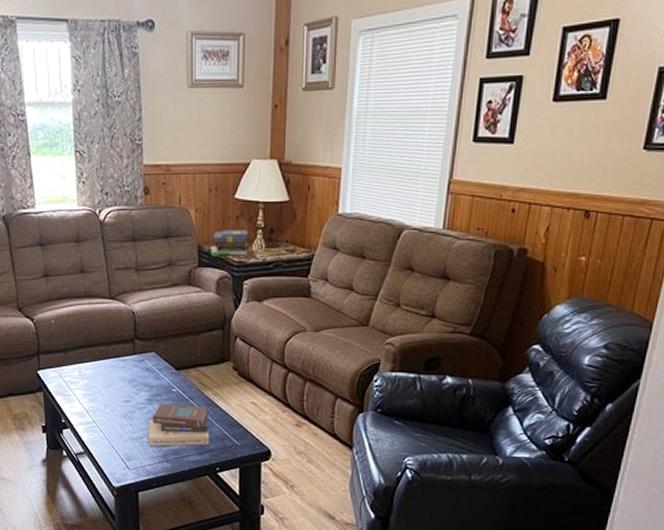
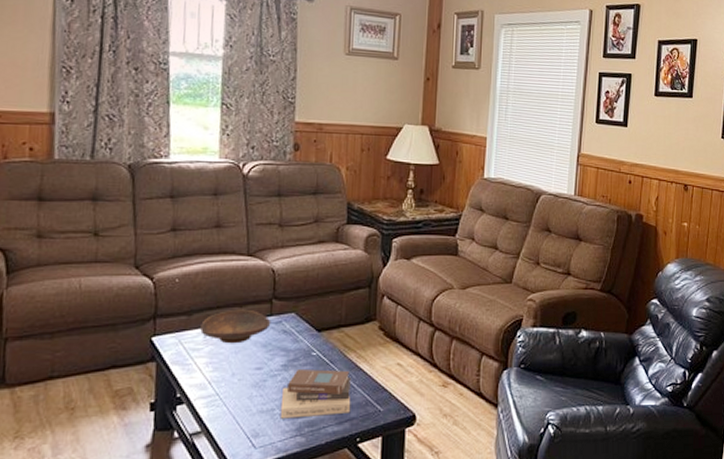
decorative bowl: none [76,348,135,379] -> present [200,309,271,344]
books: present [210,230,249,257] -> none [359,189,399,215]

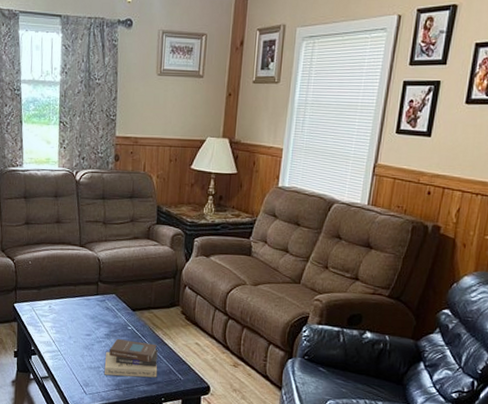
decorative bowl: present [200,309,271,344] -> none [47,288,98,314]

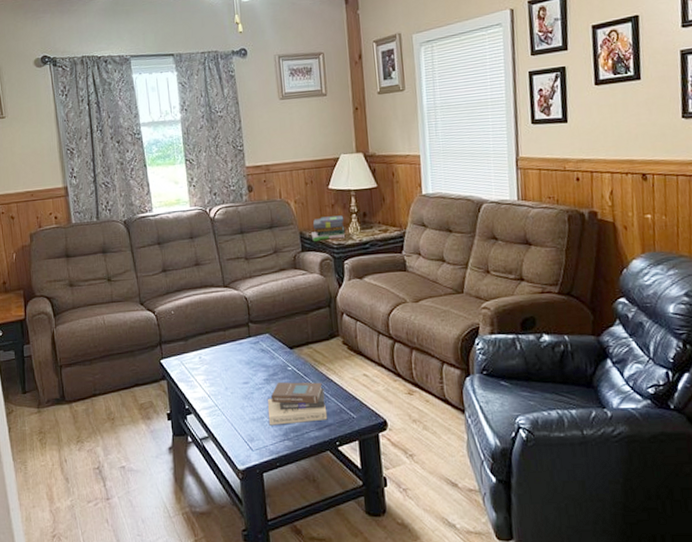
books: none [167,194,201,217] -> present [310,215,346,242]

